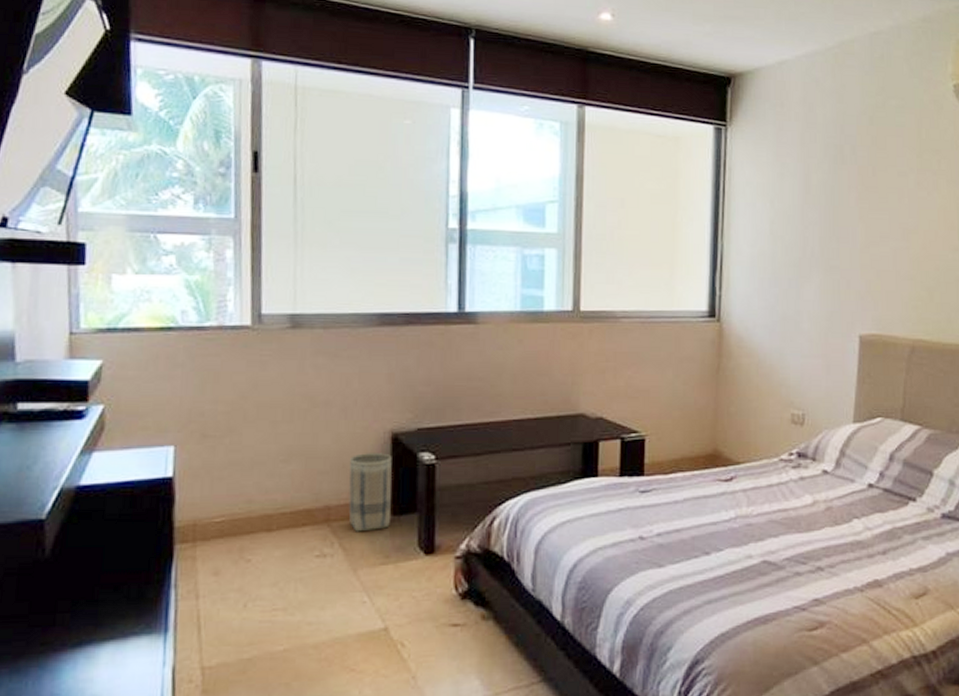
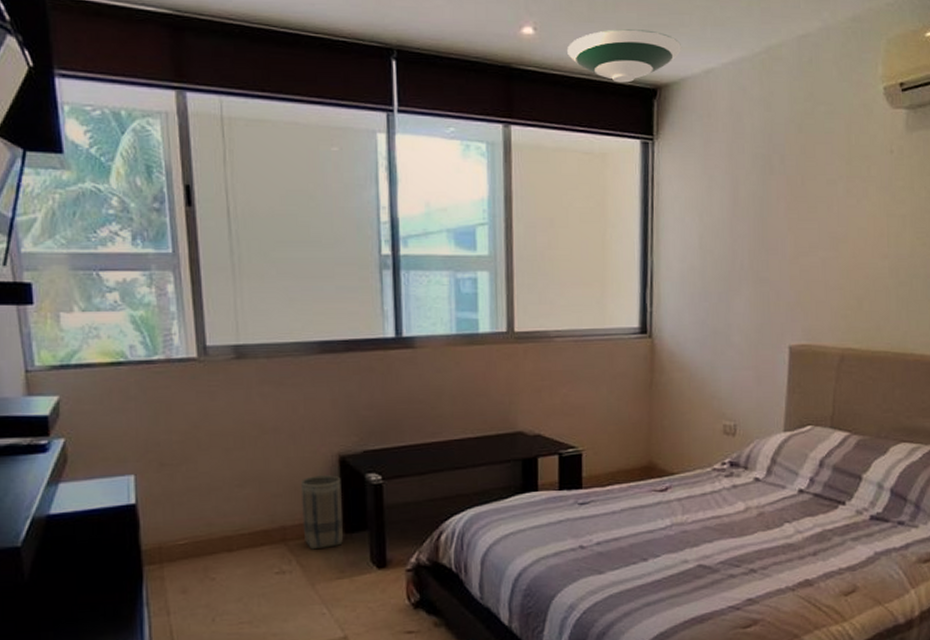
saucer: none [644,19,757,70] -> present [567,29,682,83]

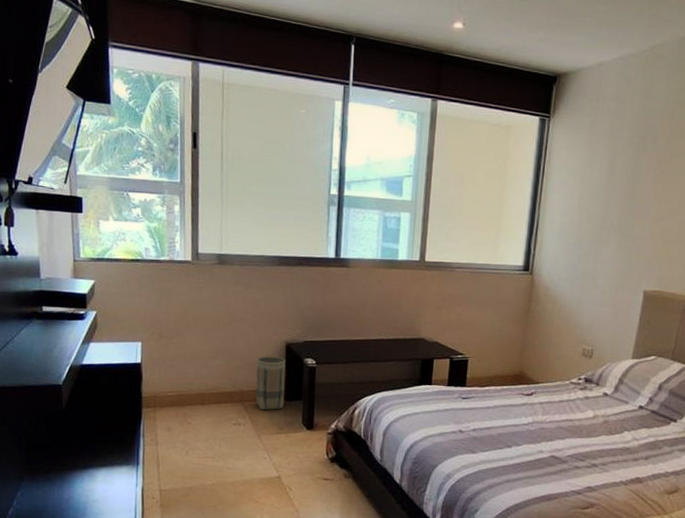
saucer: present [567,29,682,83] -> none [488,27,581,71]

